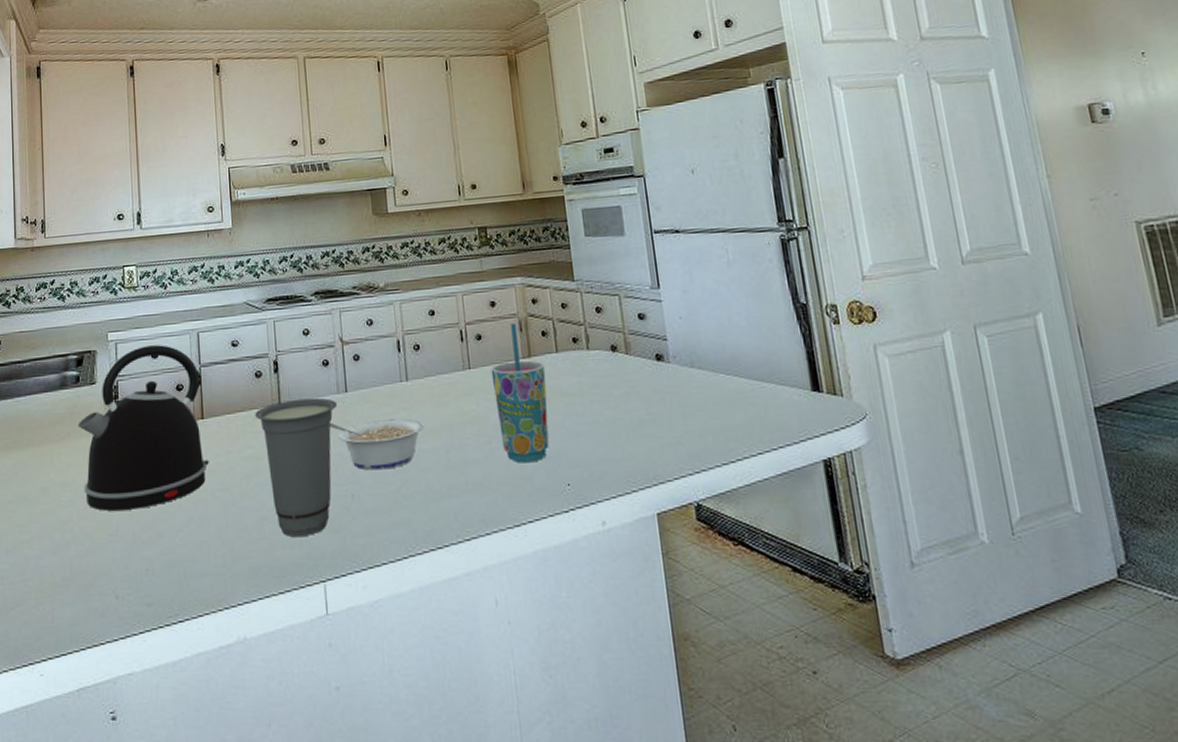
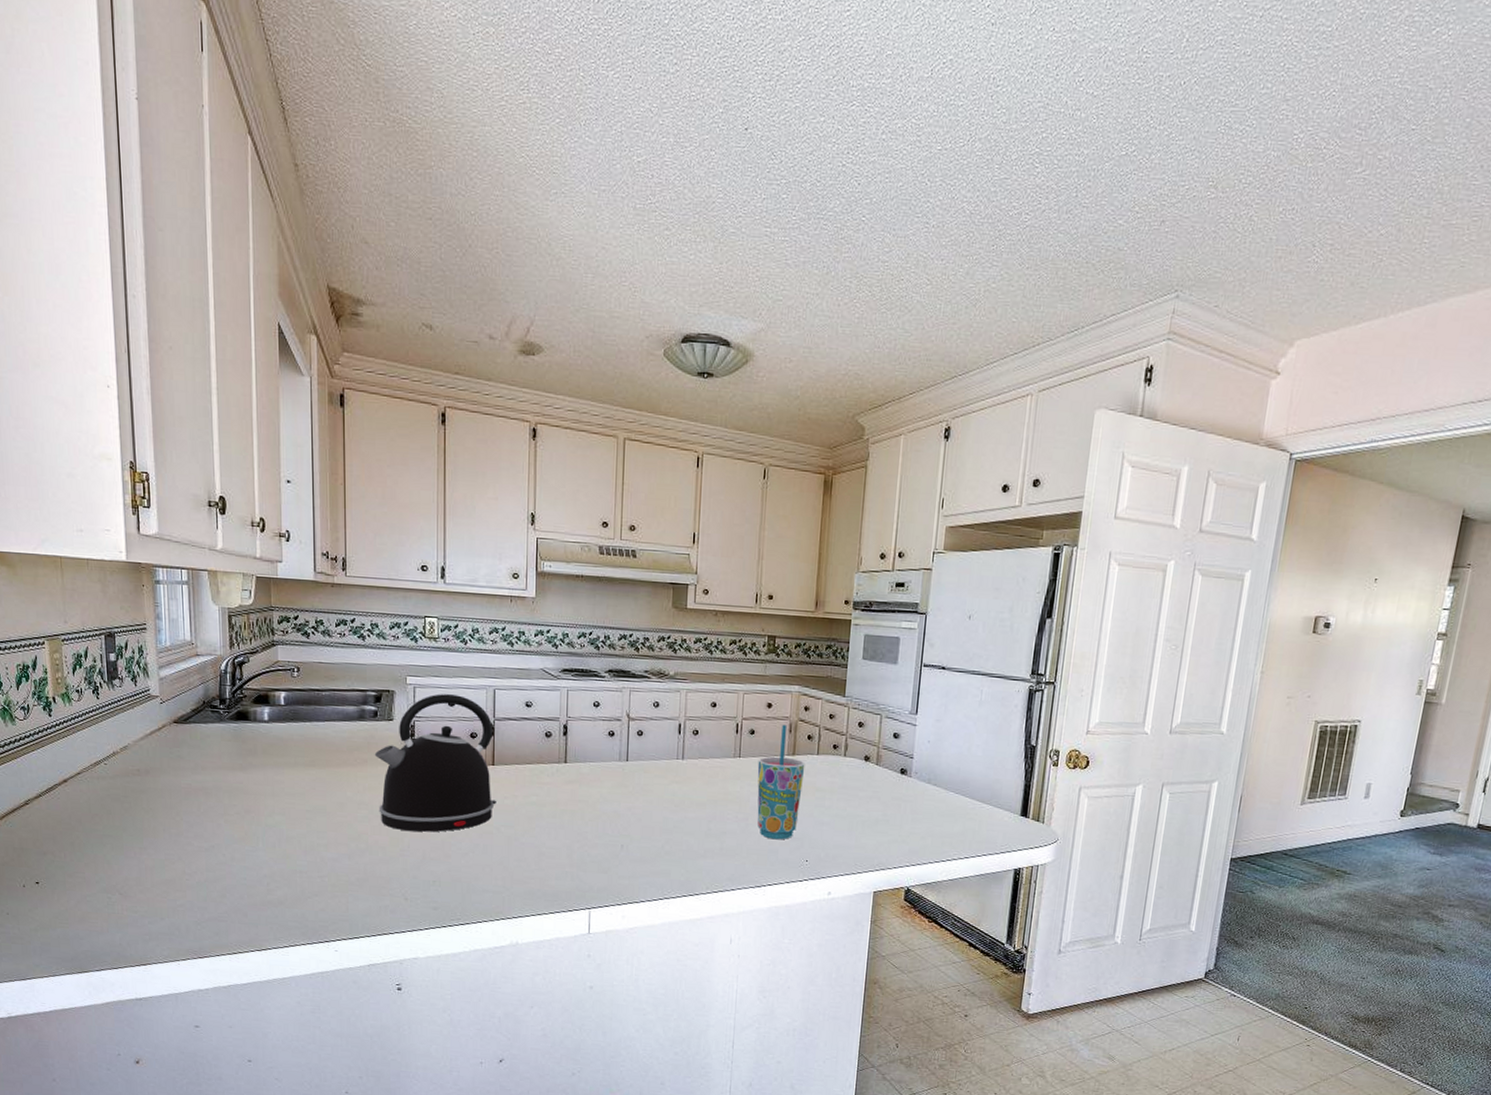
cup: present [255,397,338,538] -> none [542,760,618,873]
legume: present [329,418,424,471] -> none [608,784,692,829]

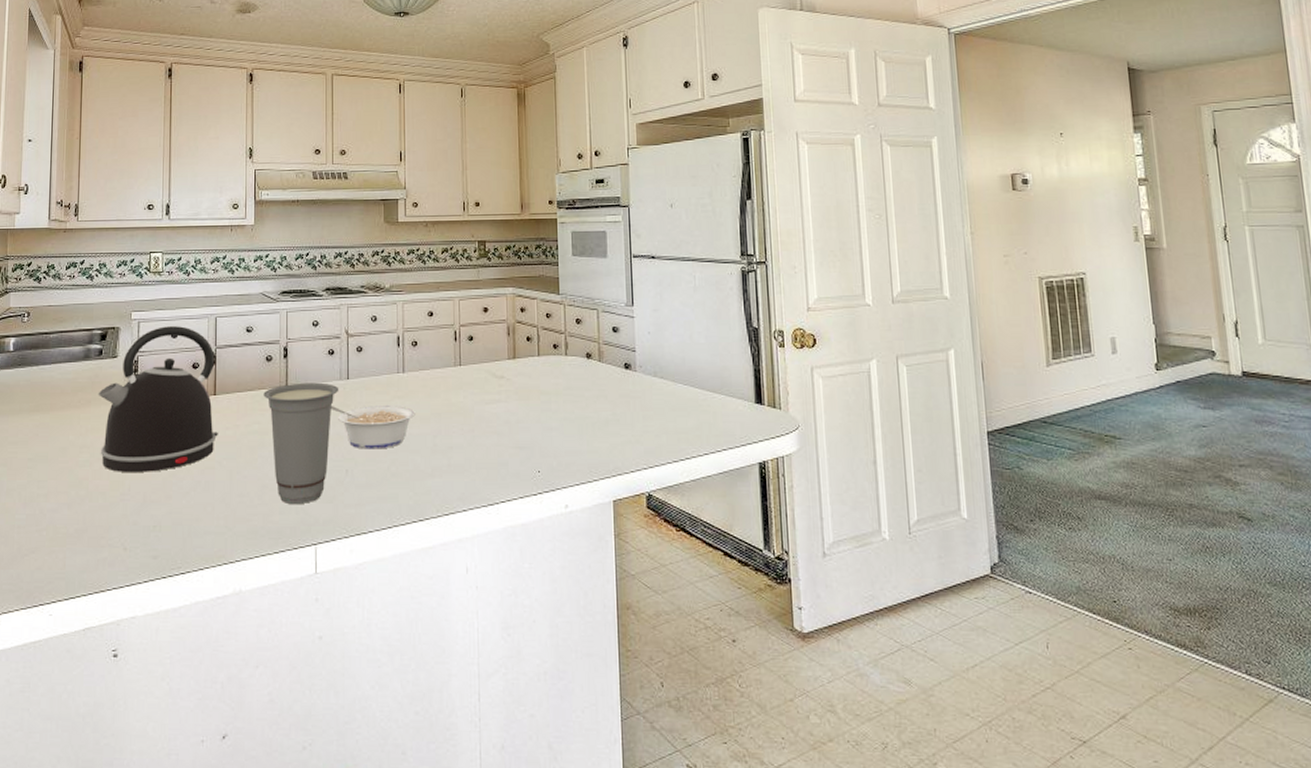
cup: none [542,760,618,873] -> present [263,382,339,505]
legume: none [608,784,692,829] -> present [330,405,415,450]
cup: present [757,724,805,840] -> none [479,328,527,451]

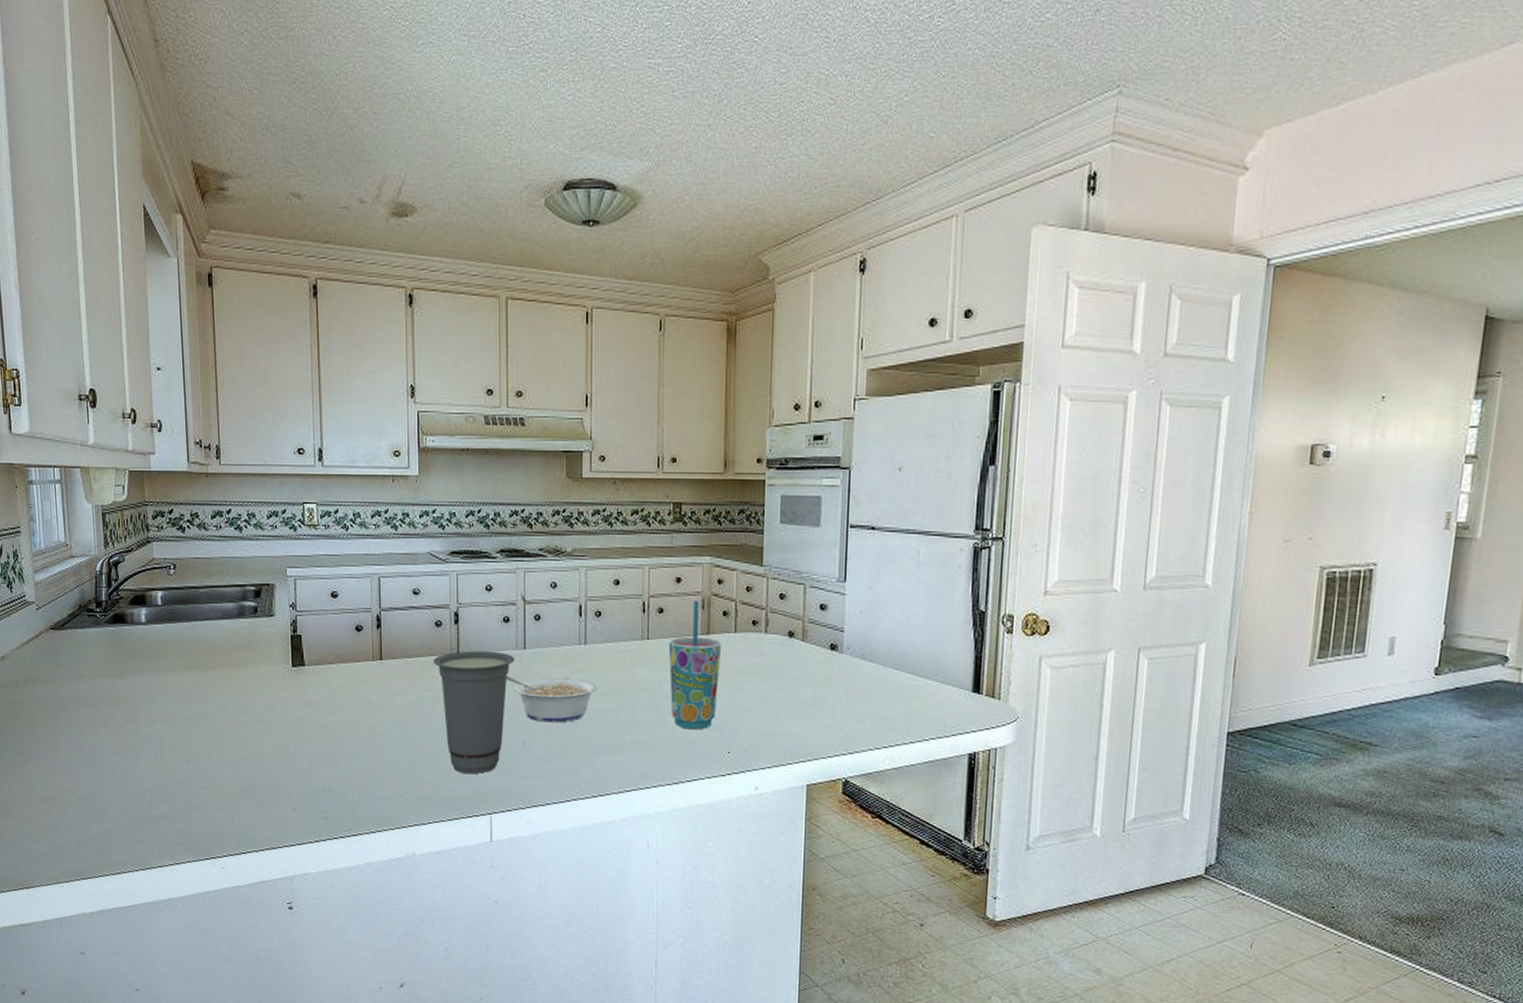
kettle: present [98,326,218,472] -> none [255,585,386,736]
cup: none [479,328,527,451] -> present [668,600,722,730]

